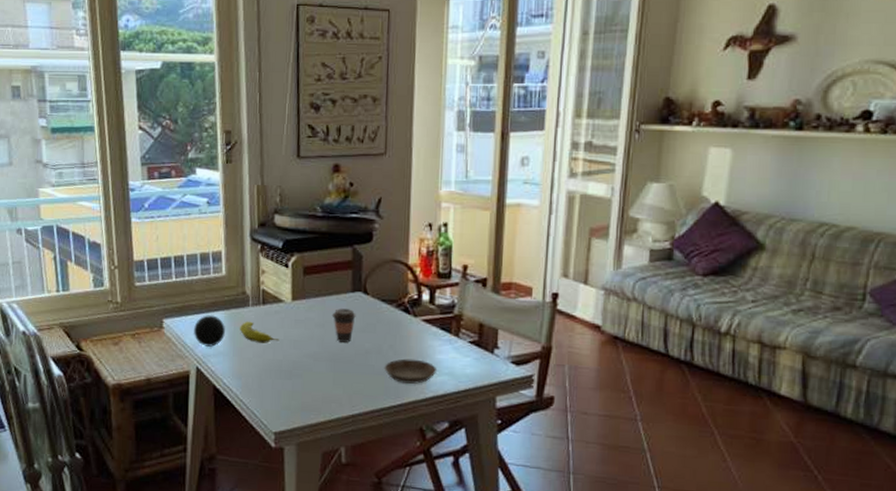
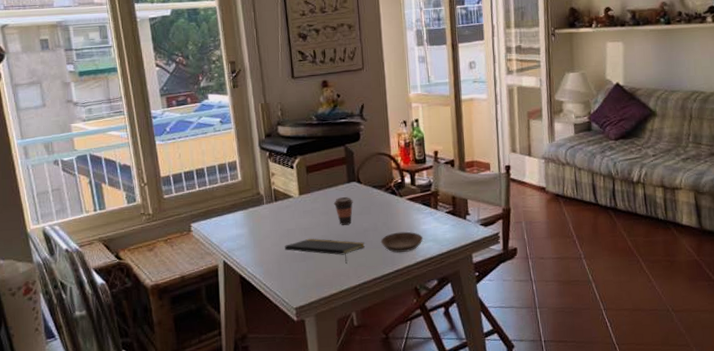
decorative ball: present [194,315,225,347] -> none [218,215,245,243]
fruit: present [240,321,280,343] -> none [258,216,292,234]
notepad: none [269,353,364,388] -> present [285,238,365,264]

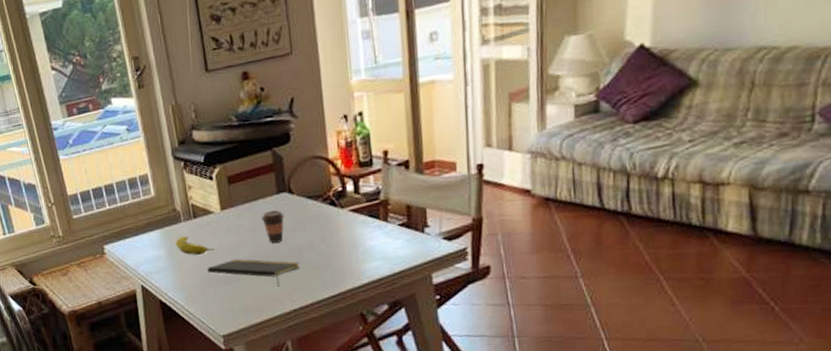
fruit: none [258,216,292,234] -> present [176,235,215,255]
saucer: present [380,231,424,253] -> none [318,248,371,273]

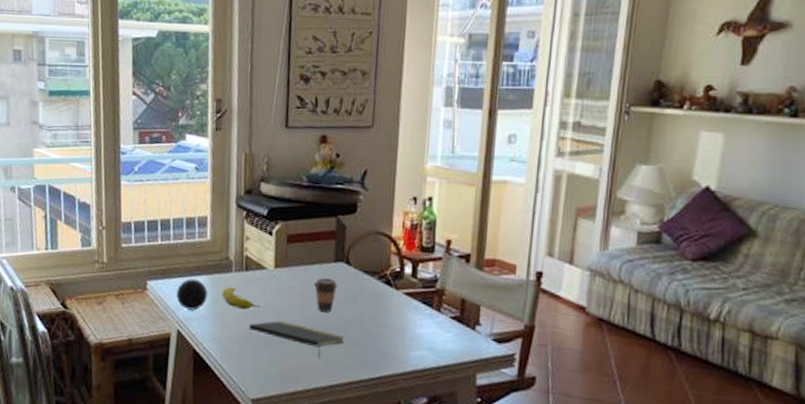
decorative ball: none [133,235,163,265] -> present [176,278,208,310]

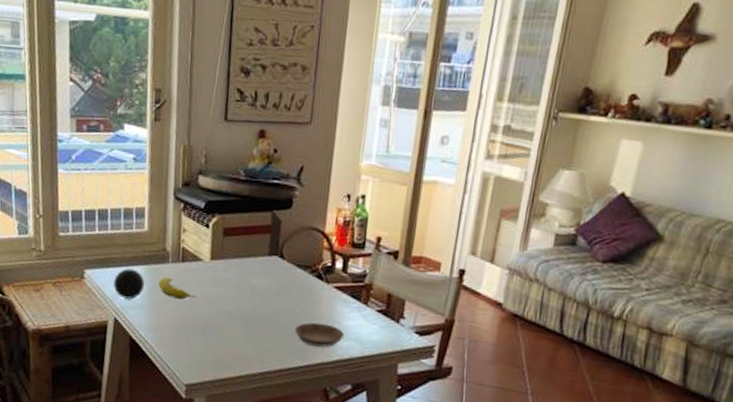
notepad: present [249,320,344,358] -> none [184,310,276,347]
coffee cup: present [313,278,338,312] -> none [248,271,271,304]
saucer: none [363,331,418,357] -> present [294,322,345,347]

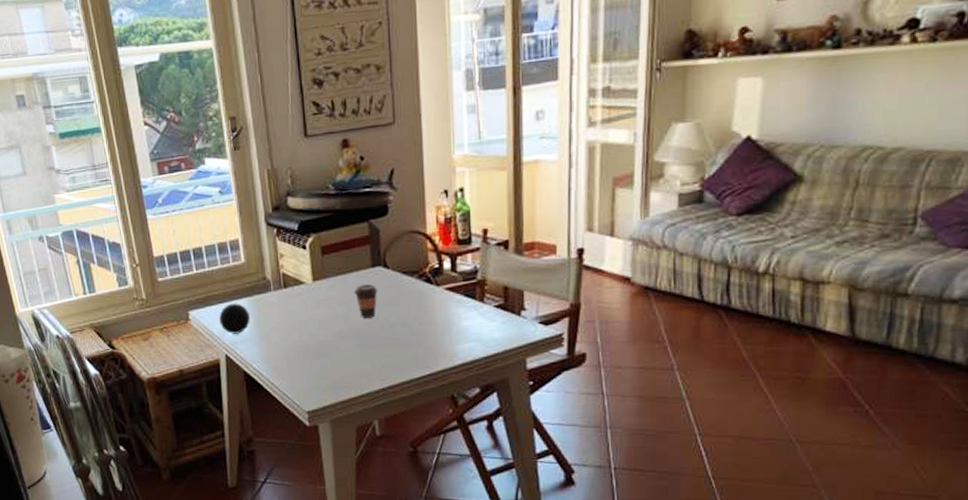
fruit: present [158,276,196,300] -> none [264,305,304,326]
coffee cup: none [248,271,271,304] -> present [353,284,378,318]
saucer: present [294,322,345,347] -> none [410,328,465,353]

